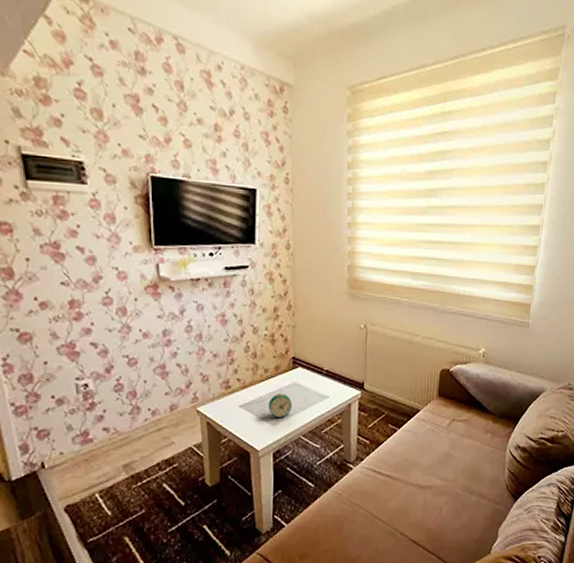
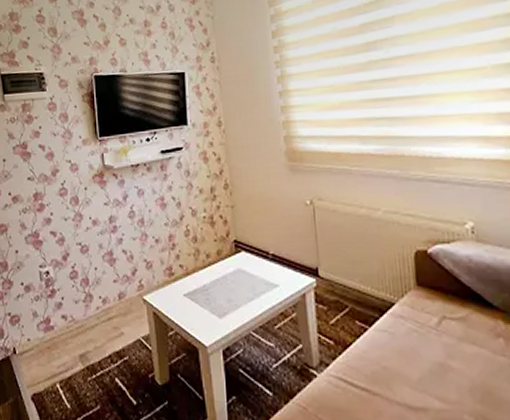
alarm clock: present [268,393,293,417] -> none [213,280,239,309]

